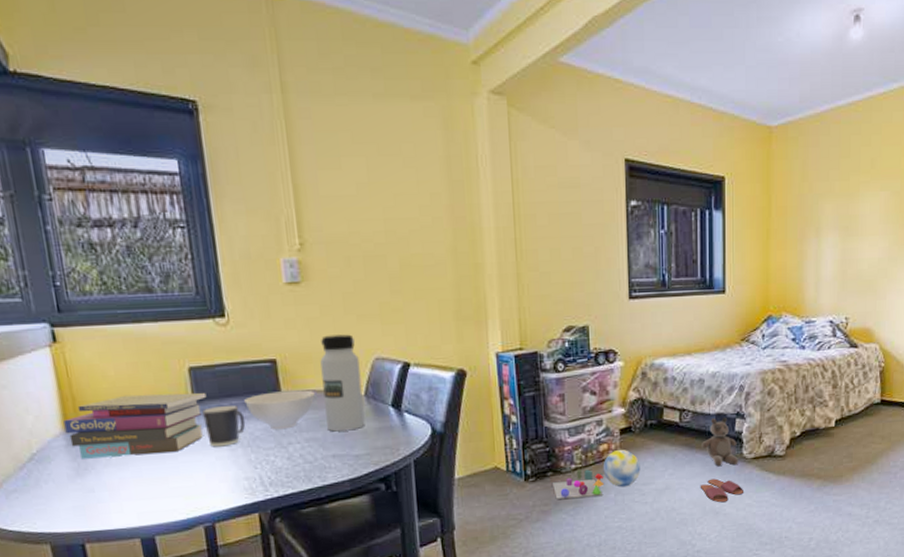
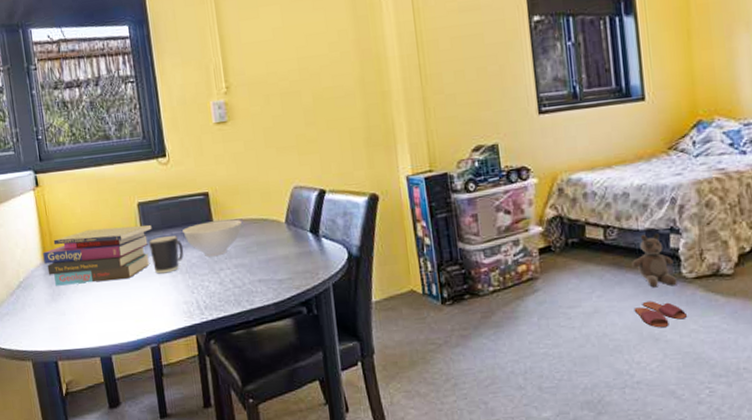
water bottle: present [320,334,365,432] -> none [245,166,287,258]
toy blocks: present [553,469,605,499] -> none [471,291,526,323]
ball: present [603,449,641,487] -> none [522,269,565,311]

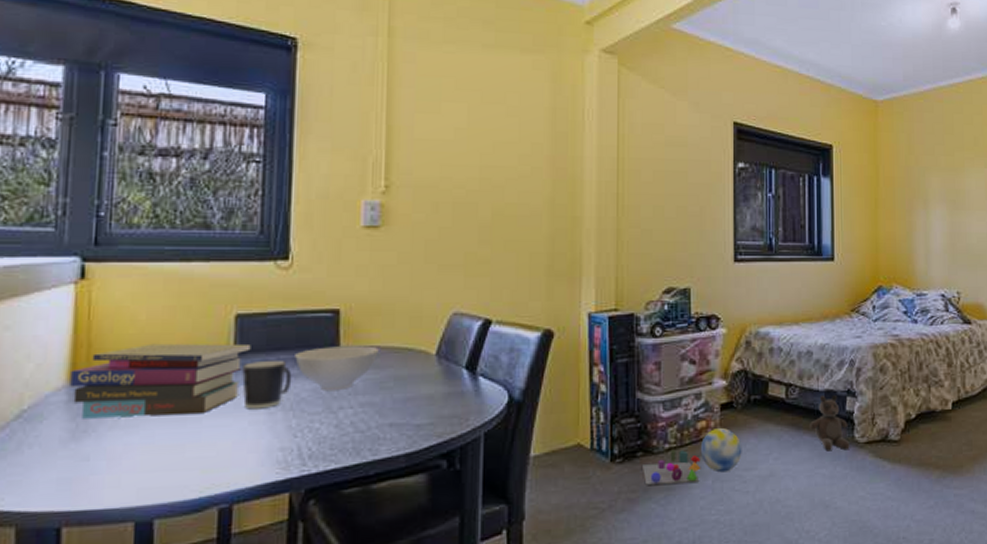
toy blocks: none [471,291,526,323] -> present [643,449,701,485]
ball: none [522,269,565,311] -> present [700,427,742,473]
slippers: present [635,301,687,328] -> none [809,465,856,495]

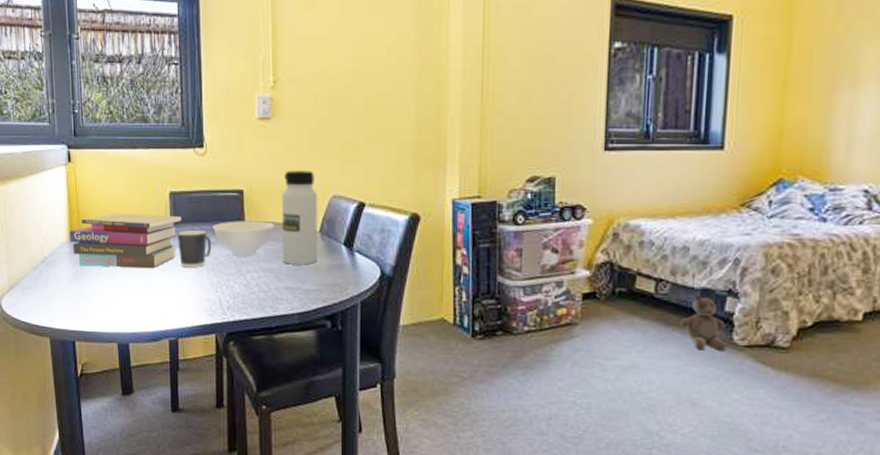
water bottle: none [388,285,435,396] -> present [282,170,318,265]
toy blocks: present [643,449,701,485] -> none [502,332,560,364]
ball: present [700,427,742,473] -> none [559,315,604,359]

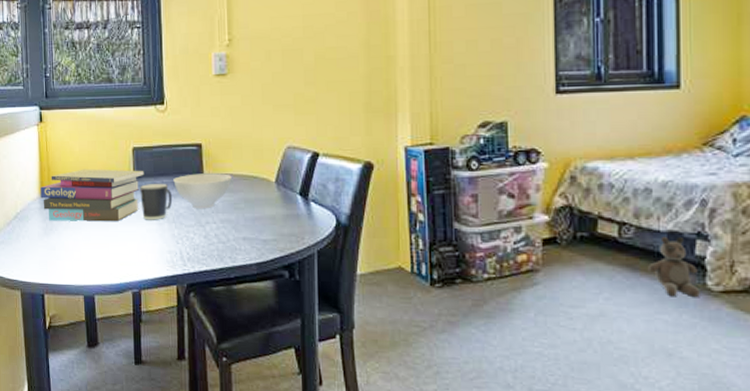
water bottle: present [282,170,318,265] -> none [238,123,274,215]

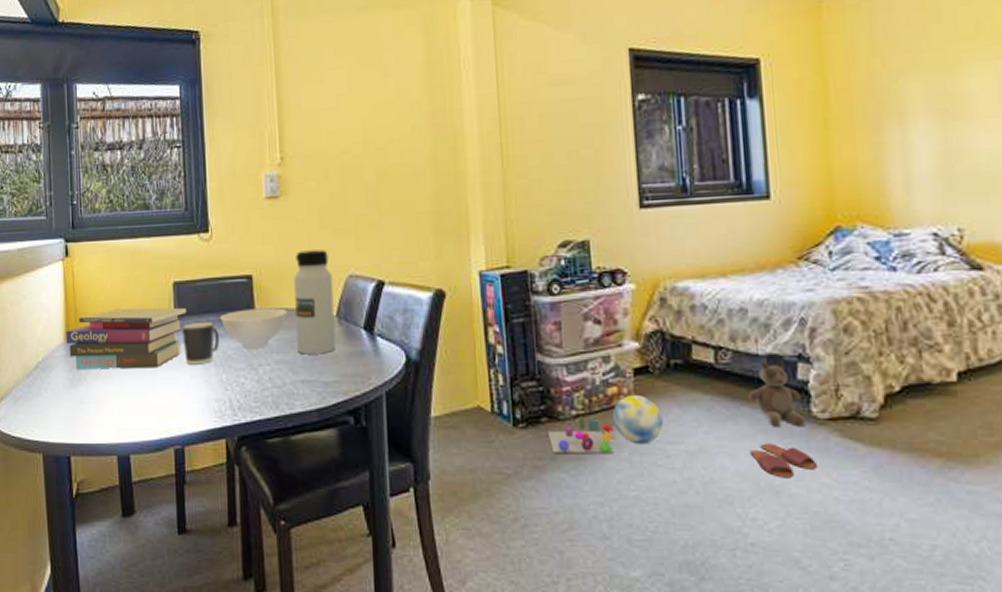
water bottle: none [238,123,274,215] -> present [294,249,336,355]
toy blocks: none [462,279,523,313] -> present [548,416,615,453]
ball: none [521,262,568,307] -> present [612,394,664,445]
slippers: none [647,311,708,343] -> present [751,443,817,478]

